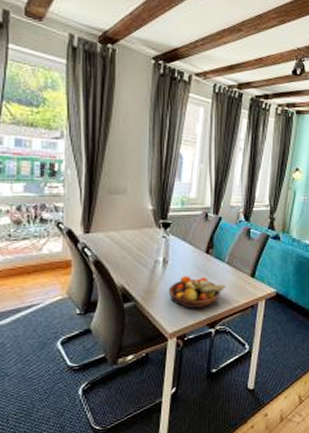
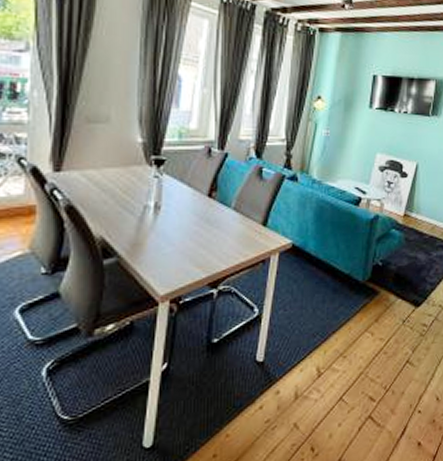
fruit bowl: present [168,276,225,309] -> none [160,224,231,265]

